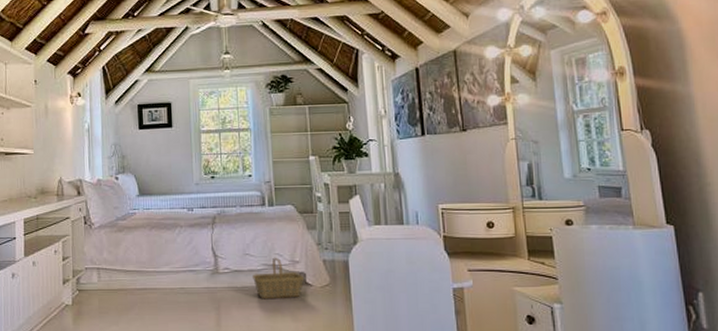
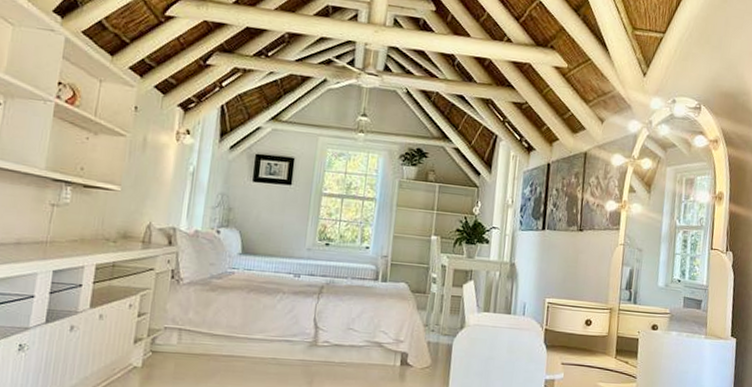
basket: present [251,257,305,300] -> none [351,334,406,378]

